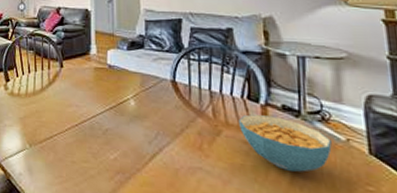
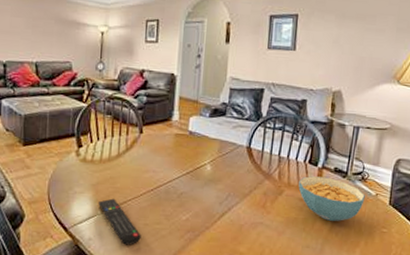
remote control: none [27,132,70,184] -> present [98,198,141,246]

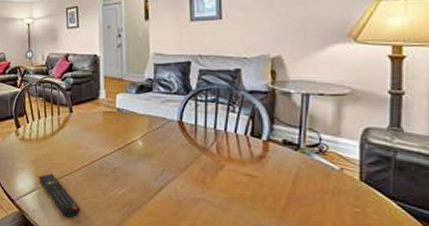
cereal bowl: present [298,176,365,221] -> none [241,150,326,199]

